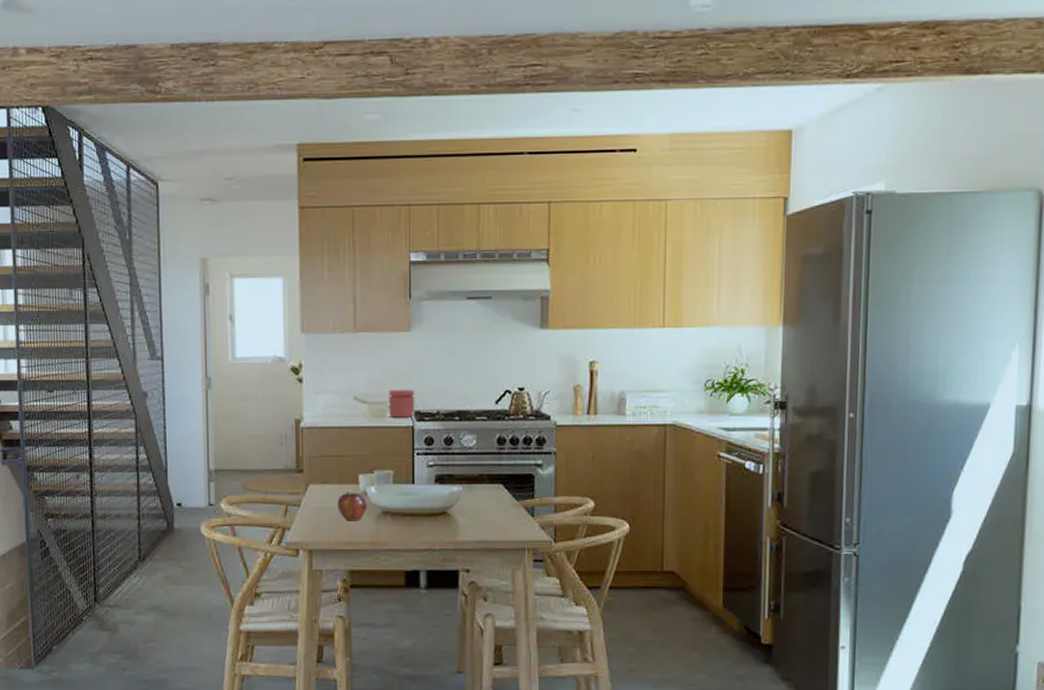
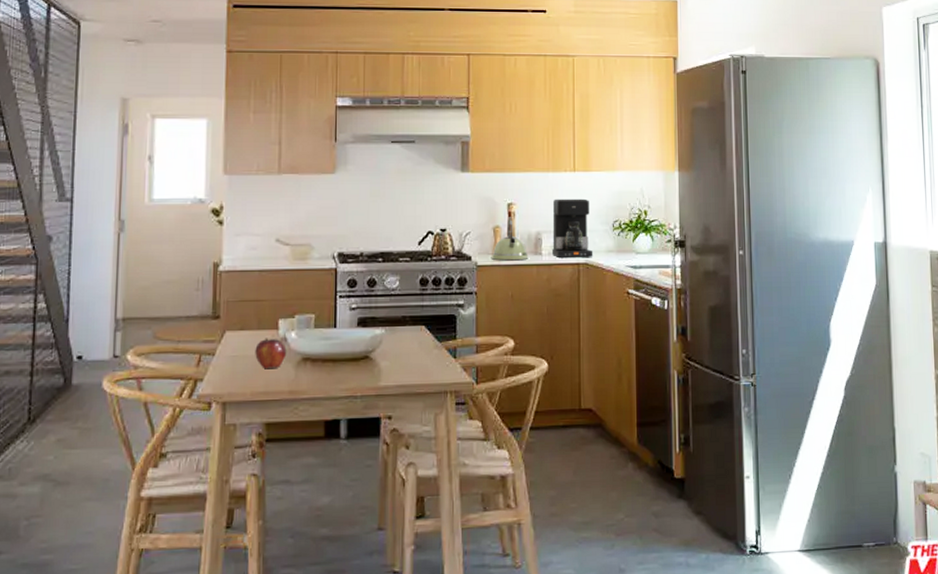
jar: present [389,389,415,418] -> none [312,230,339,260]
kettle: none [572,376,611,421] -> present [492,217,529,261]
coffee maker: none [637,356,682,419] -> present [552,198,594,259]

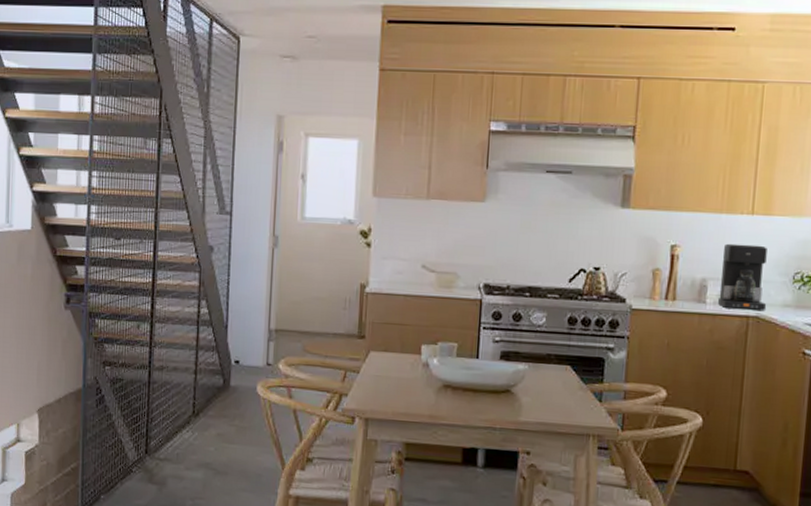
fruit: present [255,338,287,370] -> none [397,362,428,392]
kettle: present [492,217,529,261] -> none [649,260,691,308]

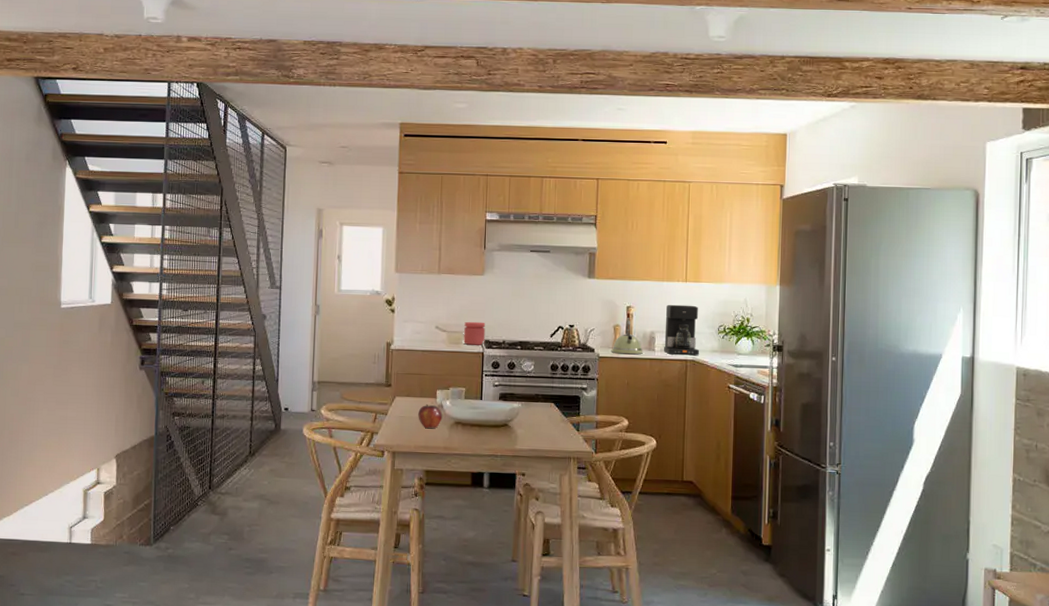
fruit: none [397,362,428,392] -> present [418,404,443,429]
jar: none [457,260,486,290] -> present [464,321,486,345]
kettle: none [649,260,691,308] -> present [612,318,643,355]

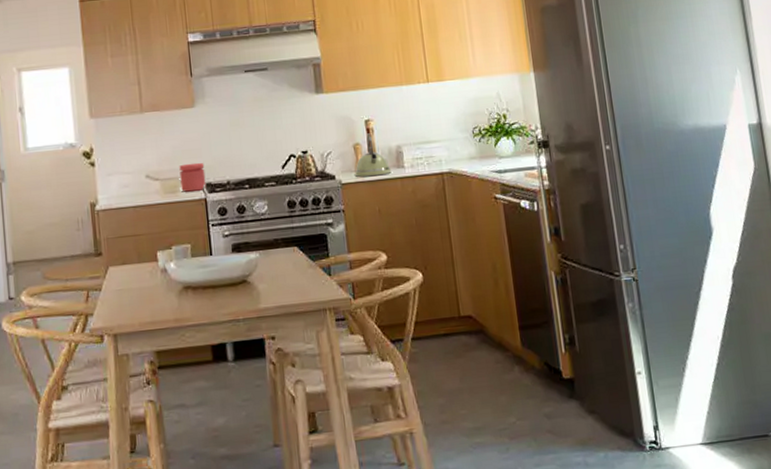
fruit: present [418,404,443,429] -> none [138,270,168,300]
coffee maker: present [664,304,700,356] -> none [410,108,456,170]

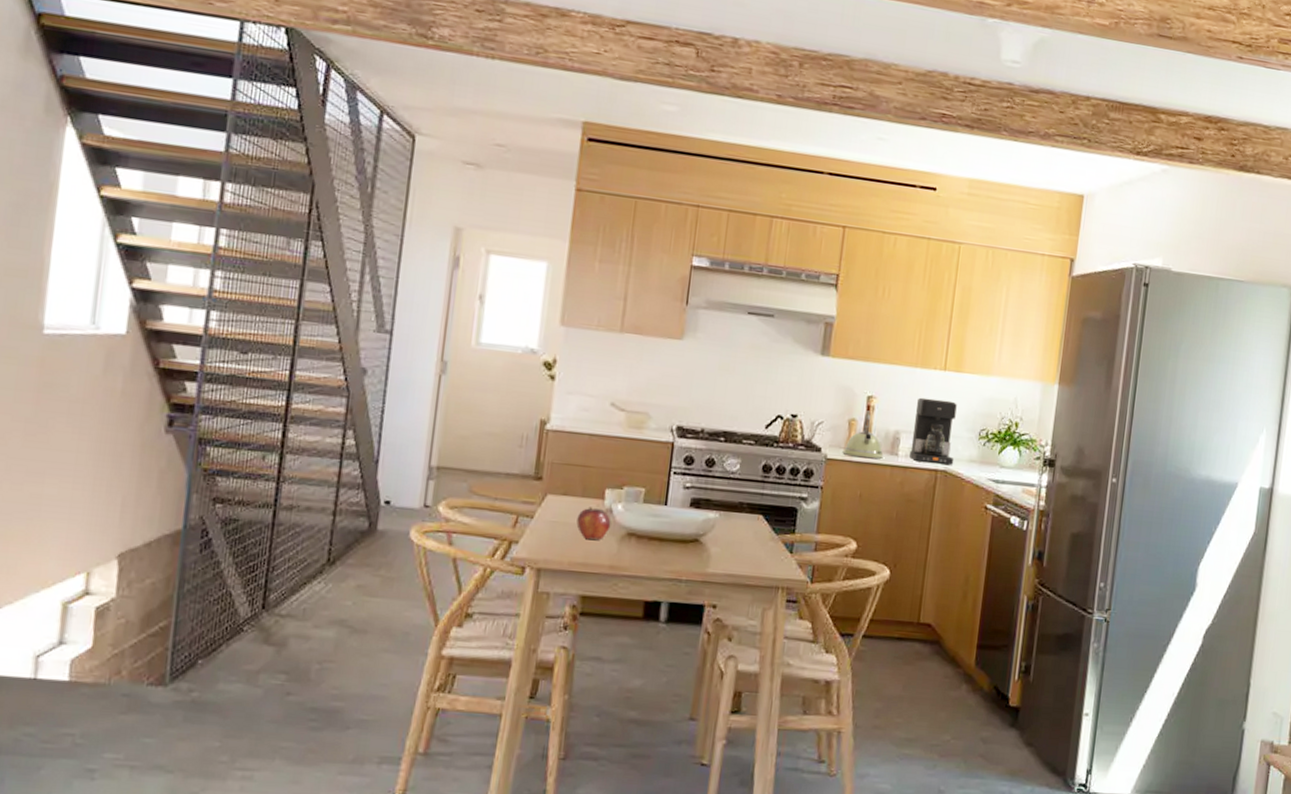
fruit: none [138,270,168,300] -> present [576,507,611,540]
jar: present [179,162,207,192] -> none [648,399,680,433]
coffee maker: none [410,108,456,170] -> present [910,397,957,466]

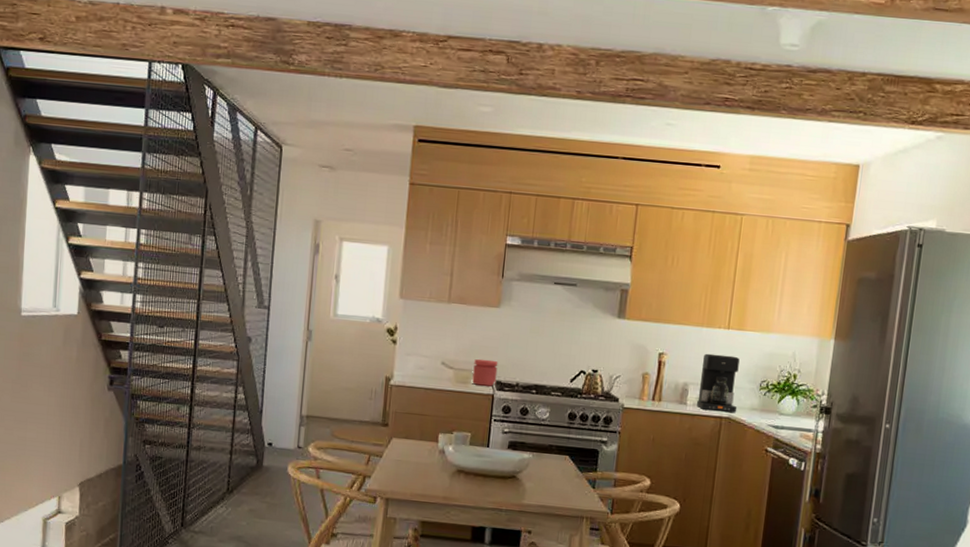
fruit: present [576,507,611,540] -> none [416,448,444,476]
jar: none [648,399,680,433] -> present [472,359,498,387]
kettle: present [843,411,884,460] -> none [638,366,674,408]

